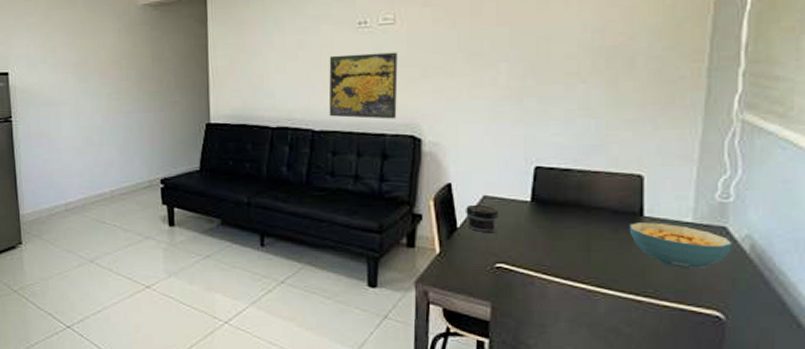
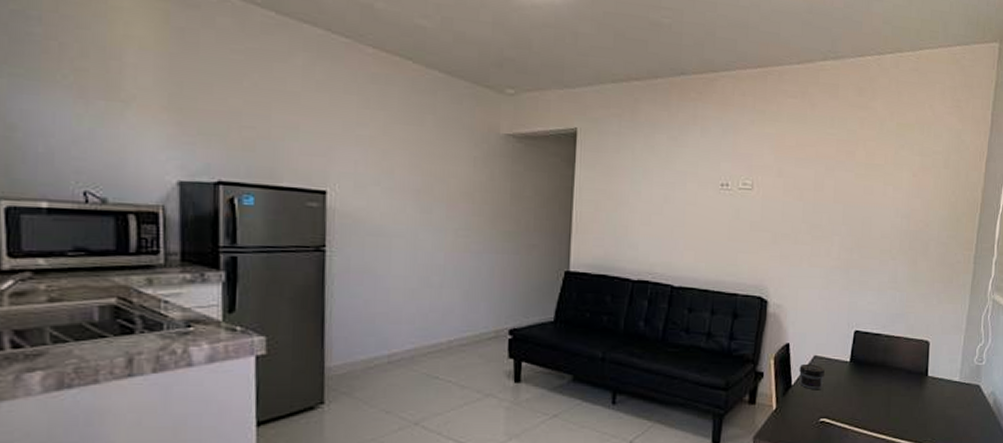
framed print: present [328,52,398,119] -> none [688,213,753,280]
cereal bowl: present [629,222,734,268] -> none [917,381,984,419]

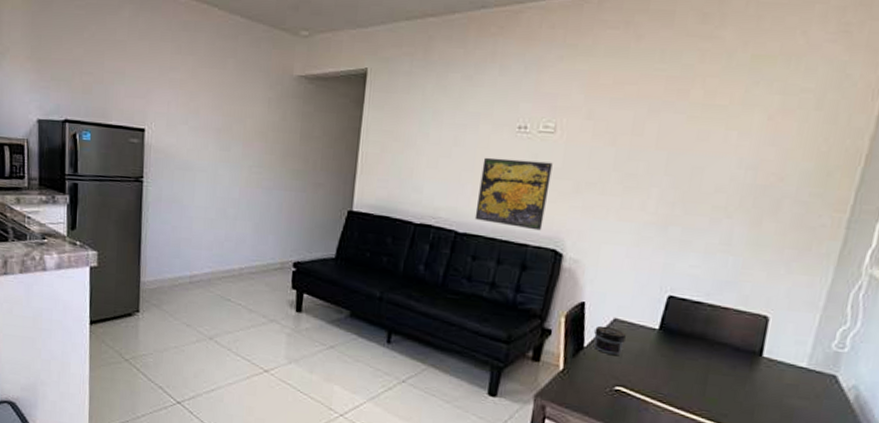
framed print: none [688,213,753,280] -> present [474,157,553,231]

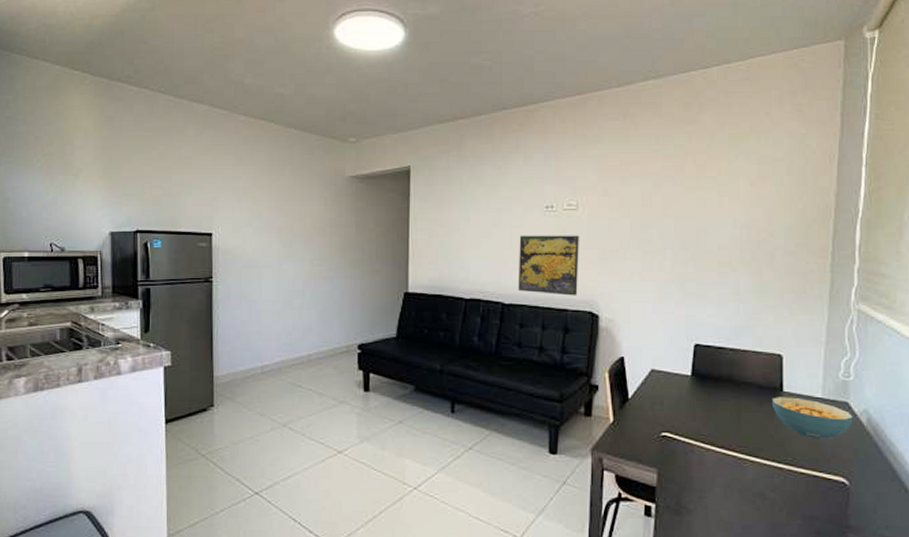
jar: present [593,325,627,355] -> none [636,377,665,403]
cereal bowl: none [746,361,840,412] -> present [771,397,854,439]

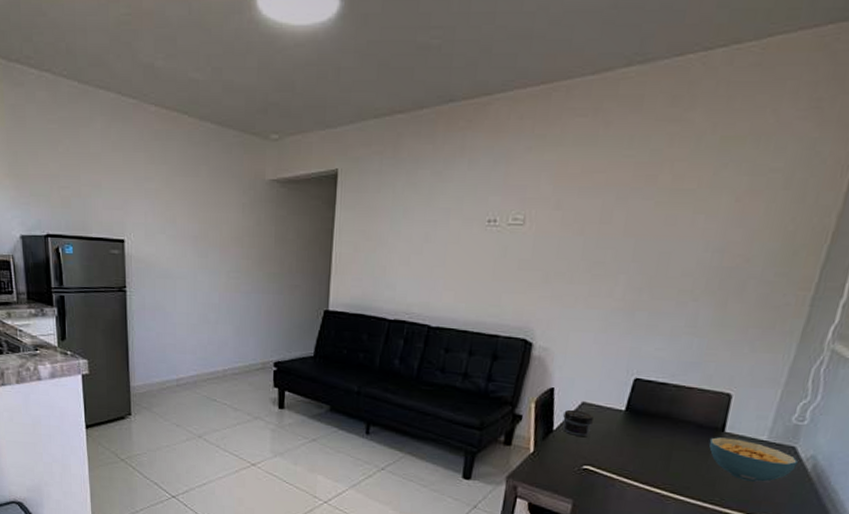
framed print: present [518,235,579,296] -> none [446,252,522,321]
jar: none [636,377,665,403] -> present [562,409,594,436]

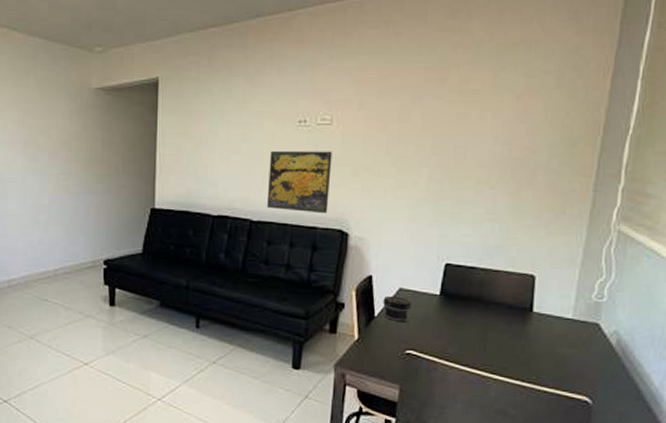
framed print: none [446,252,522,321] -> present [266,150,332,214]
cereal bowl: present [708,437,799,482] -> none [520,317,604,359]

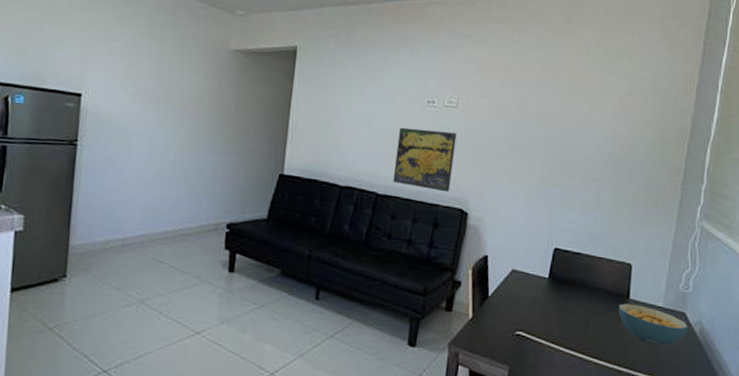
jar: present [383,296,412,321] -> none [496,276,523,302]
cereal bowl: none [520,317,604,359] -> present [618,303,689,346]

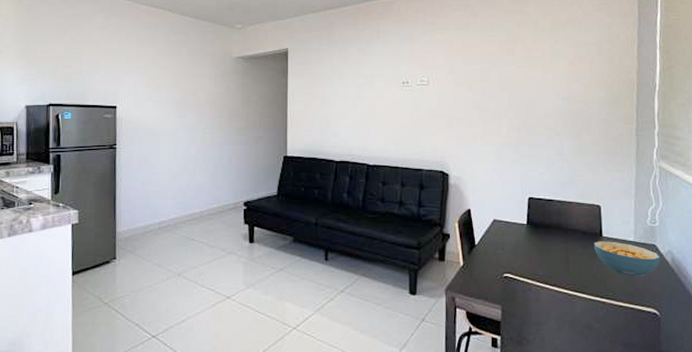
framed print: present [392,127,457,192] -> none [380,106,431,158]

